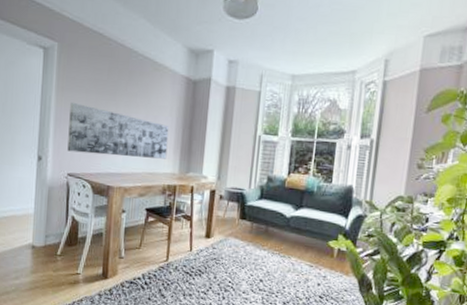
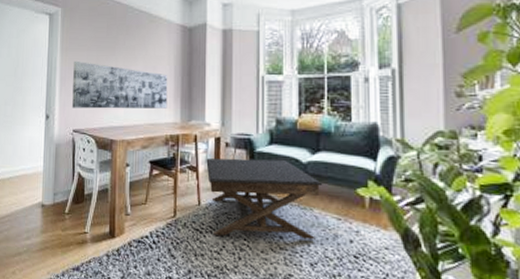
coffee table: none [200,209,302,283] -> present [206,158,323,240]

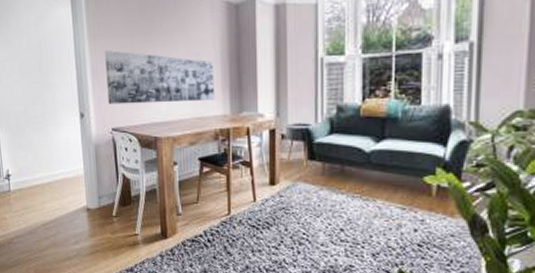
coffee table: present [206,158,323,240] -> none [260,151,387,231]

